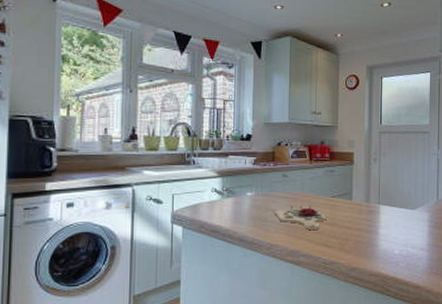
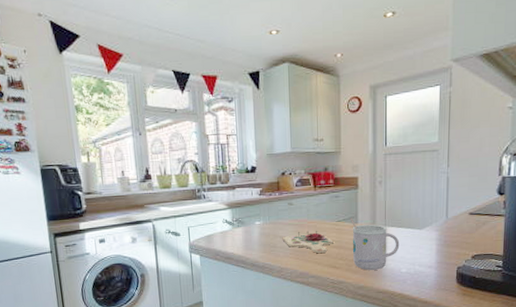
mug: none [344,194,393,251] -> present [350,218,400,270]

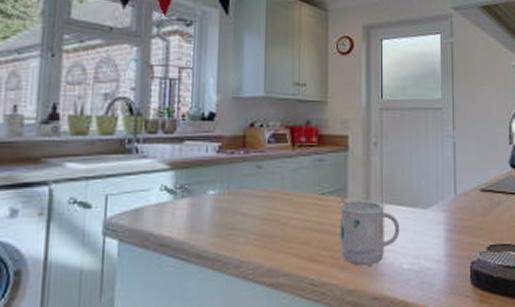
cutting board: present [282,230,334,253] -> none [244,206,315,239]

